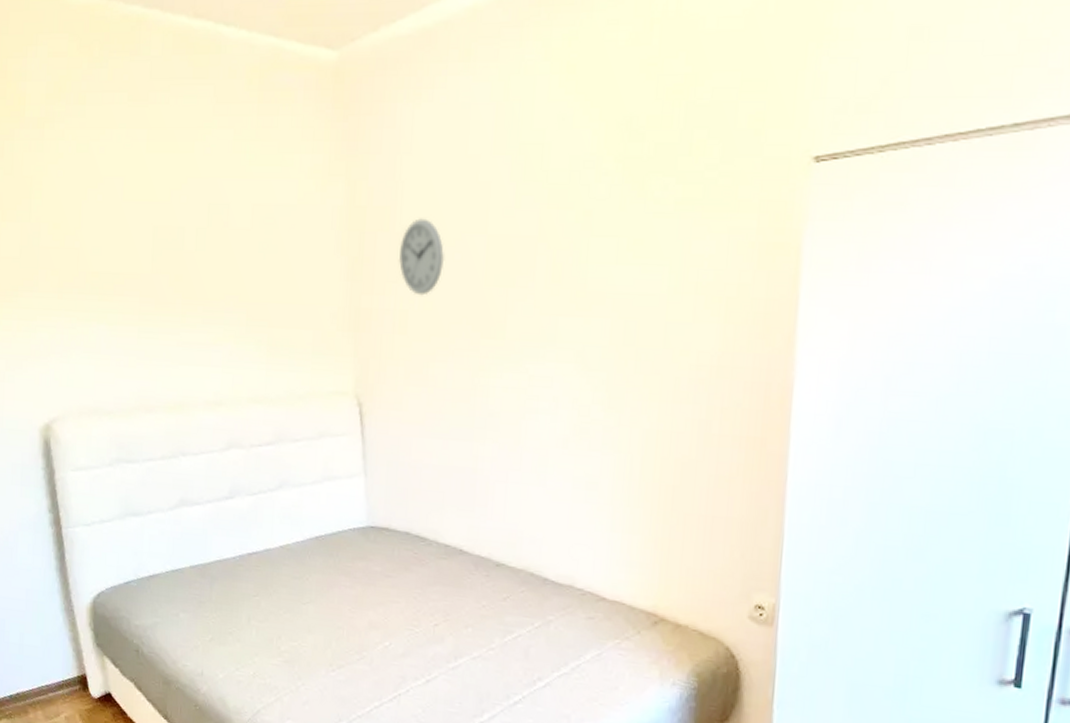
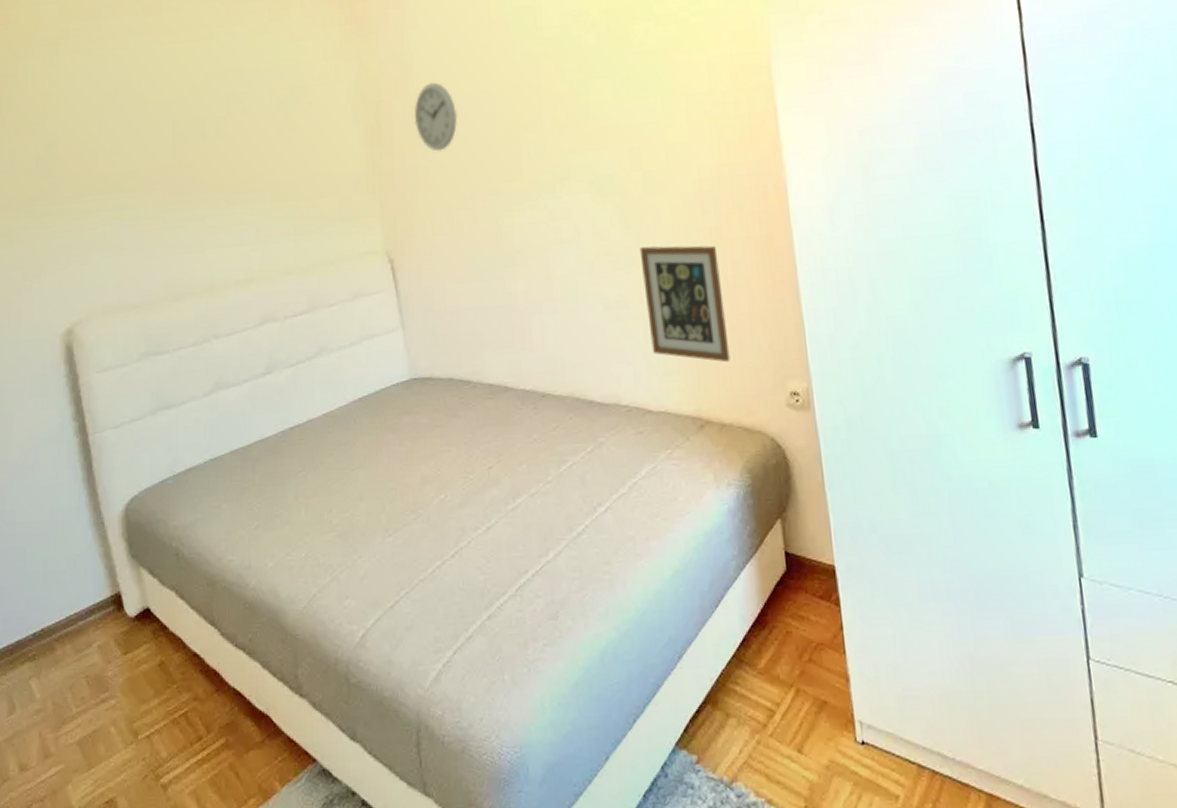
picture frame: none [616,429,703,564] -> present [639,245,731,363]

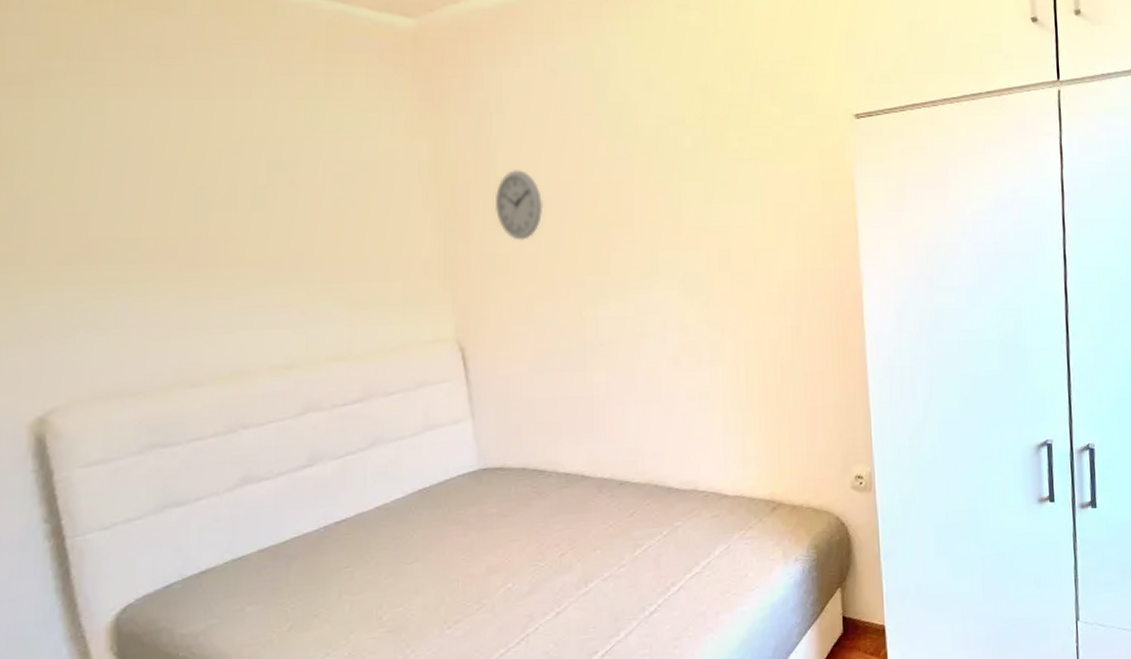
picture frame: present [639,245,731,363] -> none [724,342,804,450]

